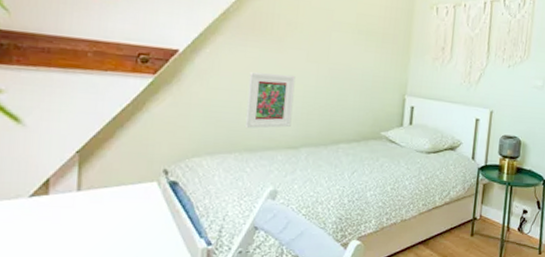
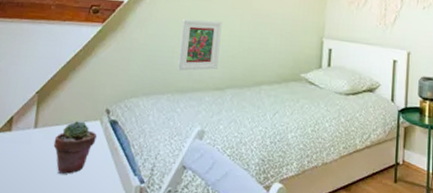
potted succulent: none [102,183,154,239] -> present [53,121,97,174]

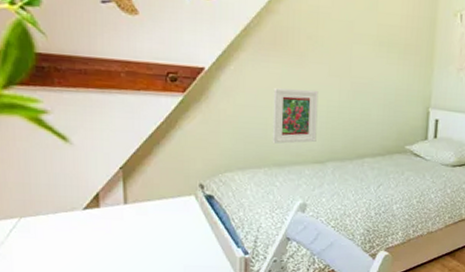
potted succulent: present [53,121,97,174] -> none [148,196,193,248]

